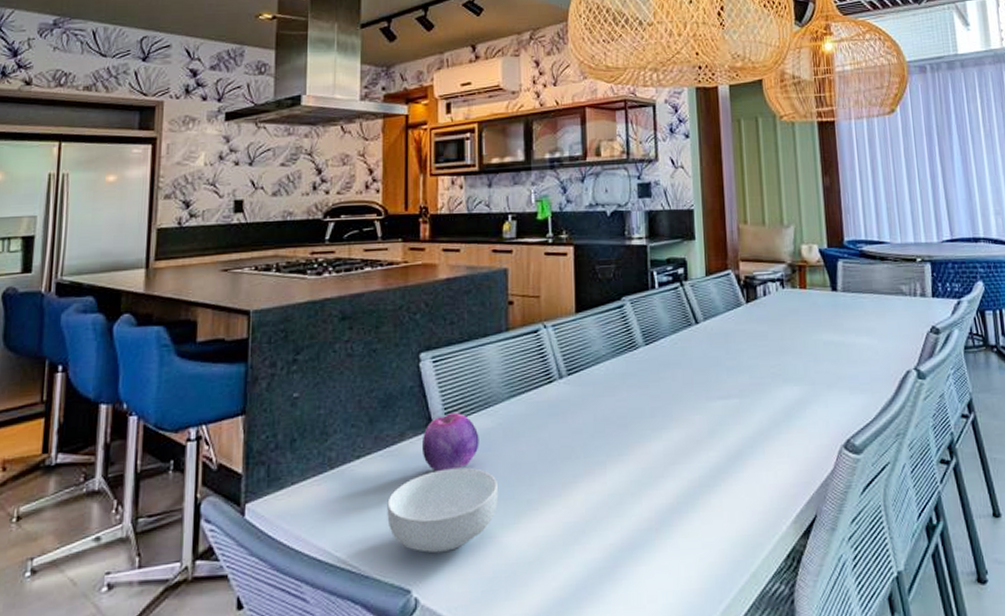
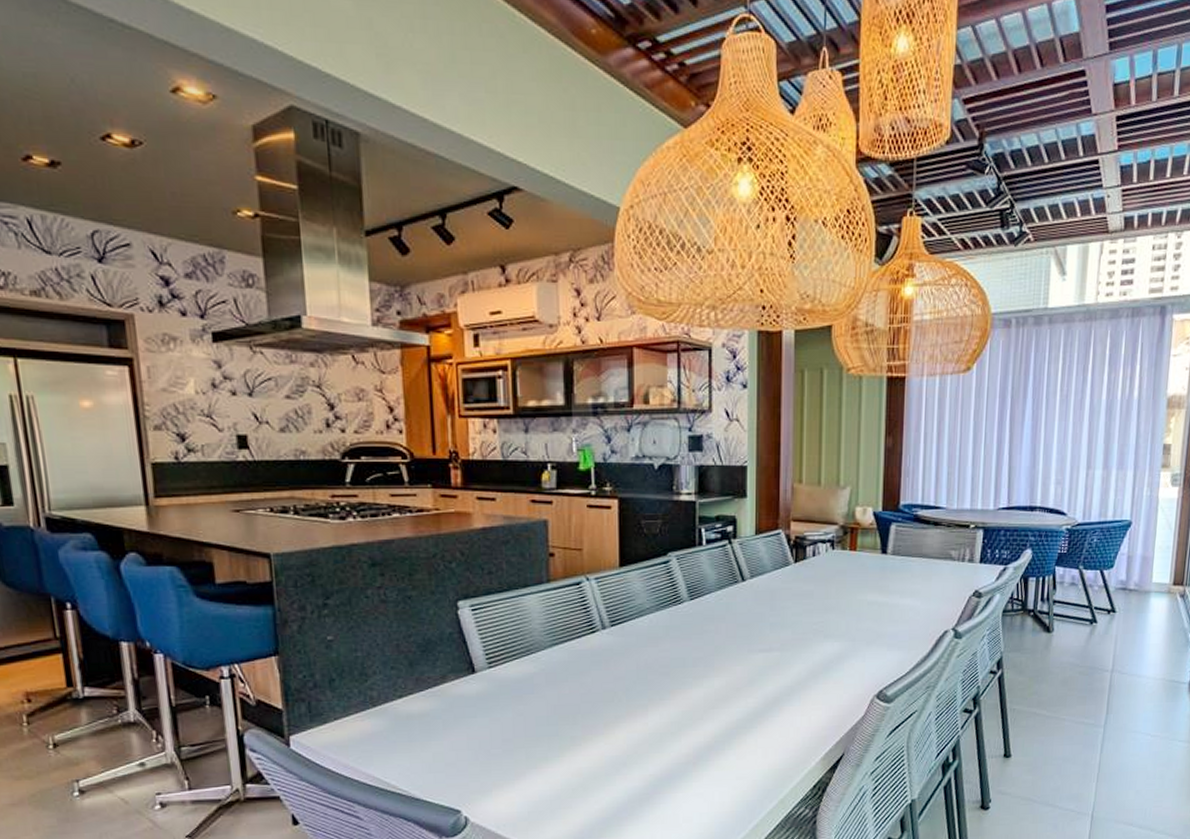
cereal bowl: present [387,467,499,554] -> none [433,707,543,781]
fruit: present [421,413,479,472] -> none [464,658,523,711]

